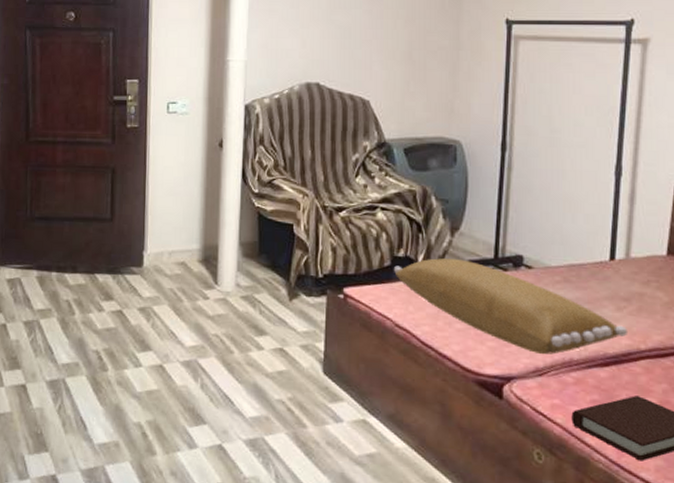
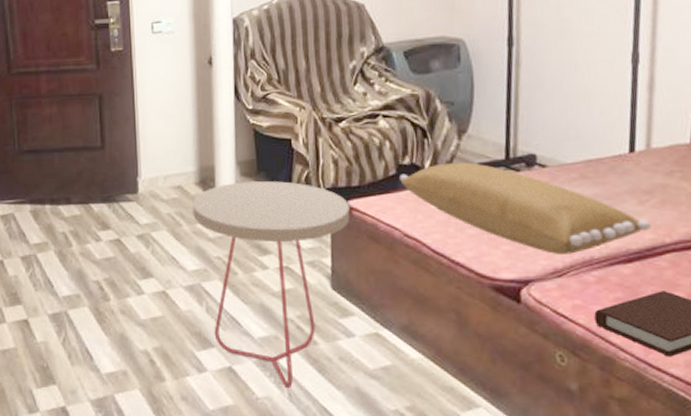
side table: none [194,262,345,470] -> present [192,181,350,389]

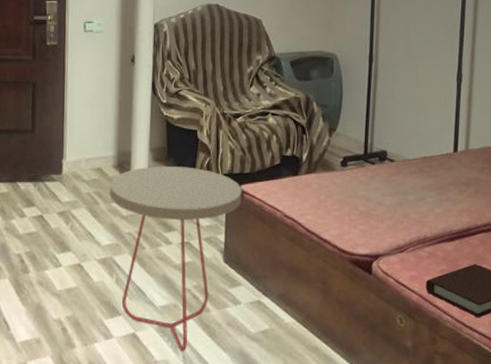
pillow: present [400,163,652,256] -> none [283,156,468,235]

